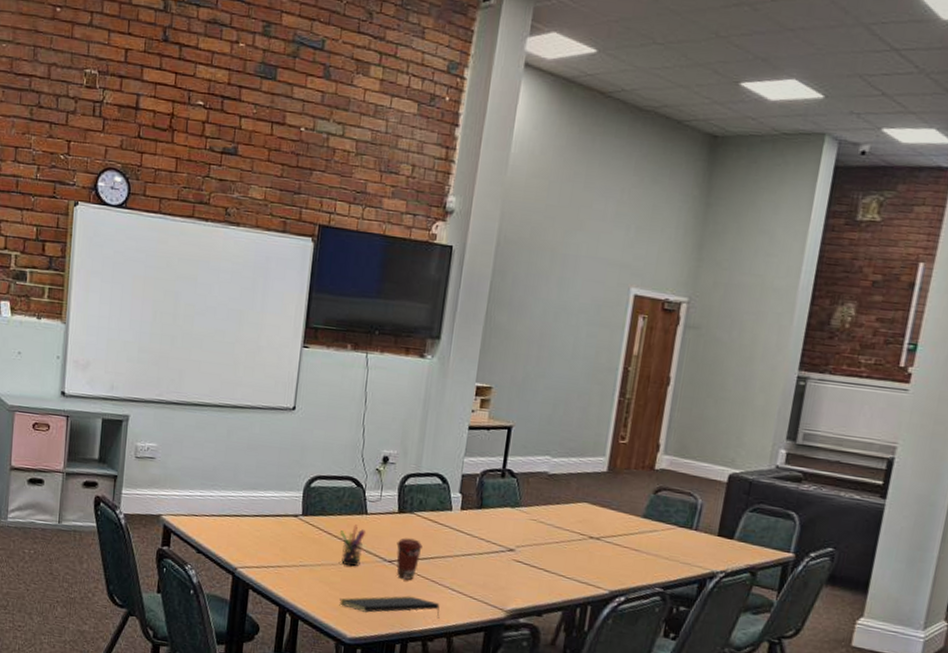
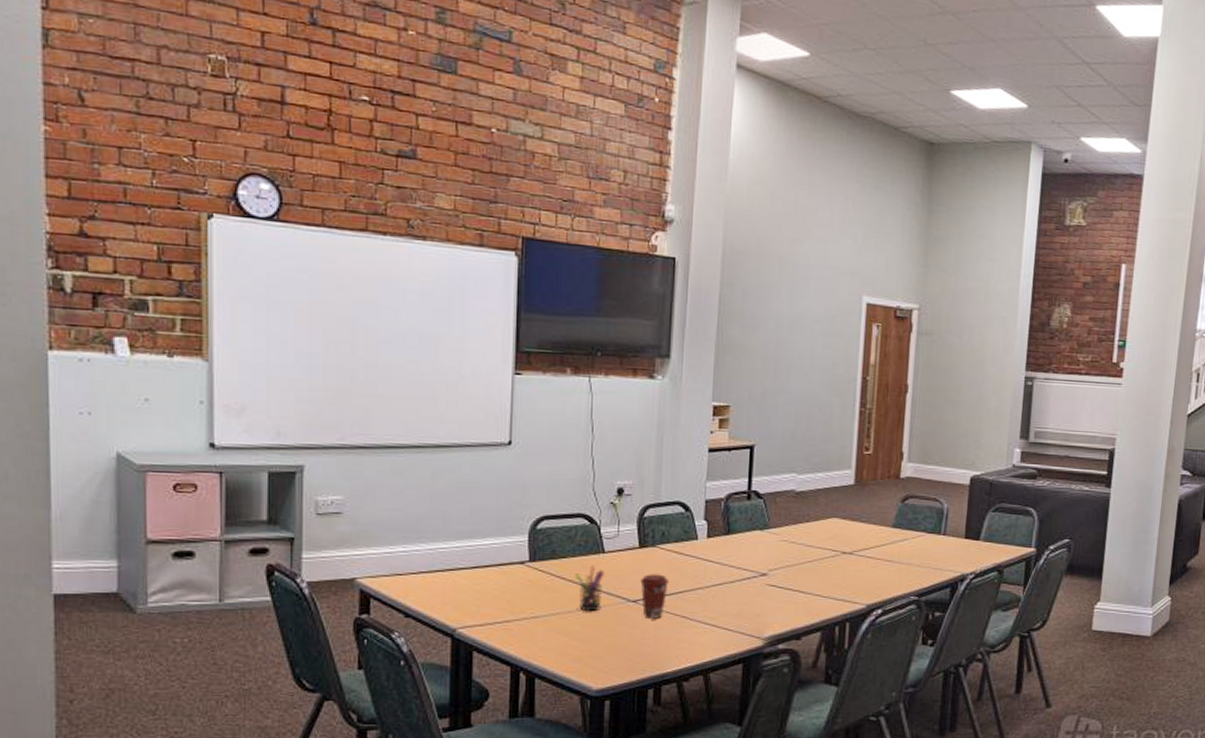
notepad: present [339,596,440,619] -> none [581,636,694,660]

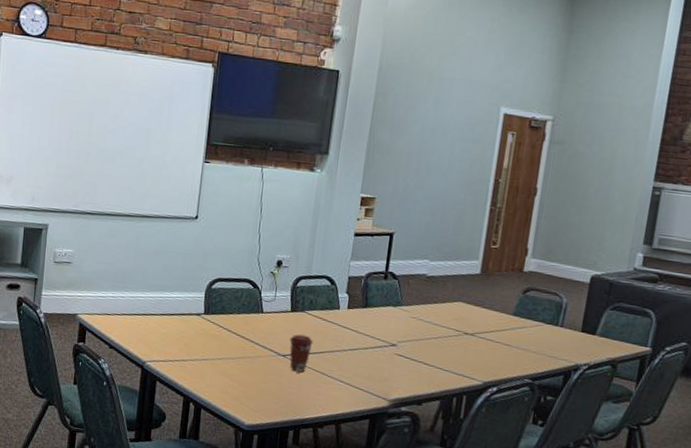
pen holder: present [576,565,605,612] -> none [239,322,262,361]

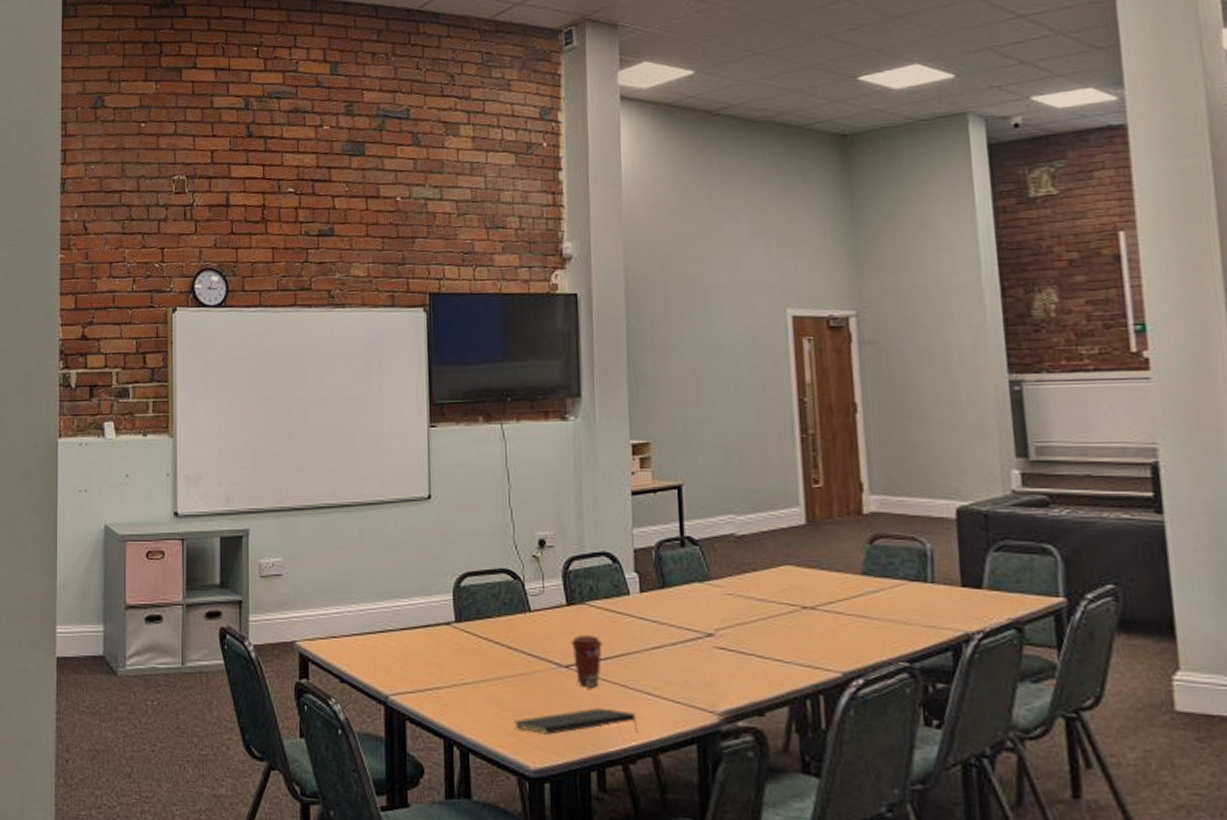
notepad: none [238,386,329,407] -> present [514,707,639,735]

